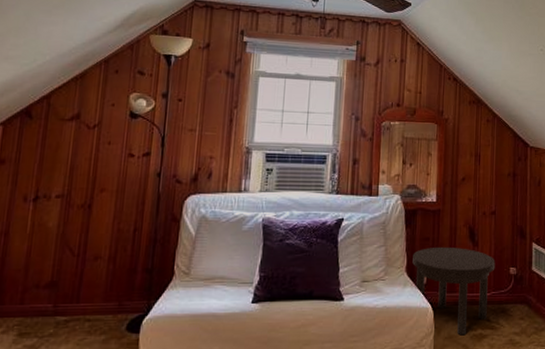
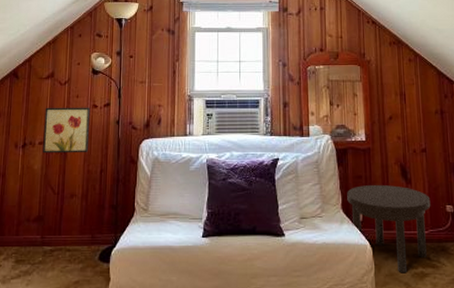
wall art: none [60,154,126,209] -> present [43,107,91,154]

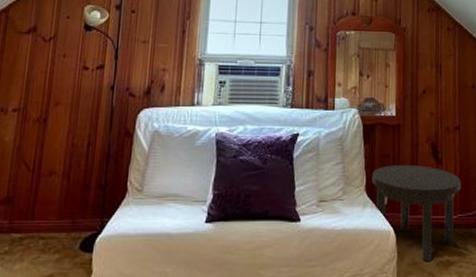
wall art: present [43,107,91,154] -> none [17,67,80,123]

